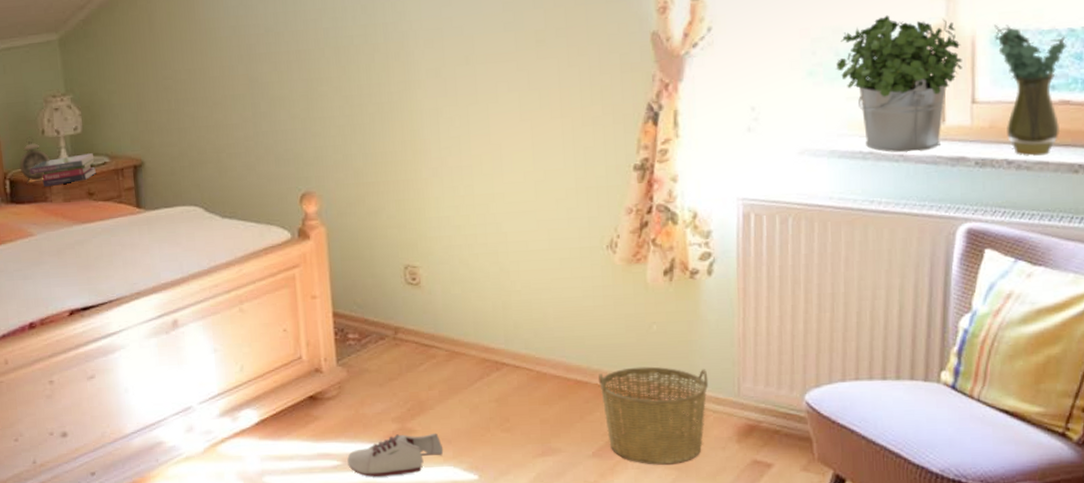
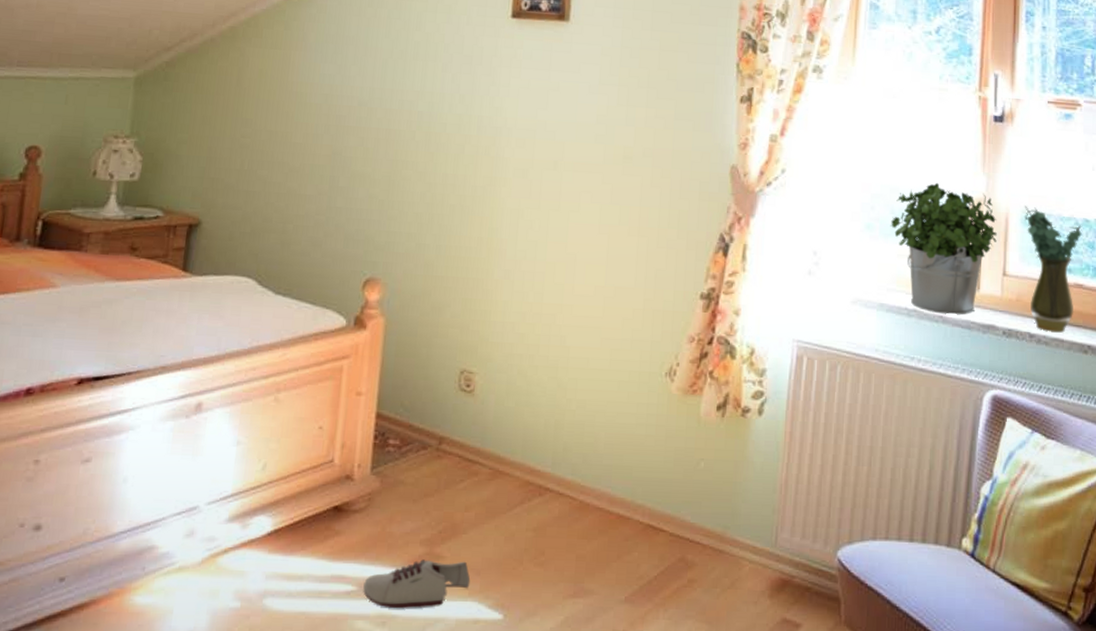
alarm clock: present [19,135,51,184] -> none [58,175,96,228]
books: present [29,153,97,186] -> none [68,203,147,234]
basket: present [599,366,709,465] -> none [641,505,748,617]

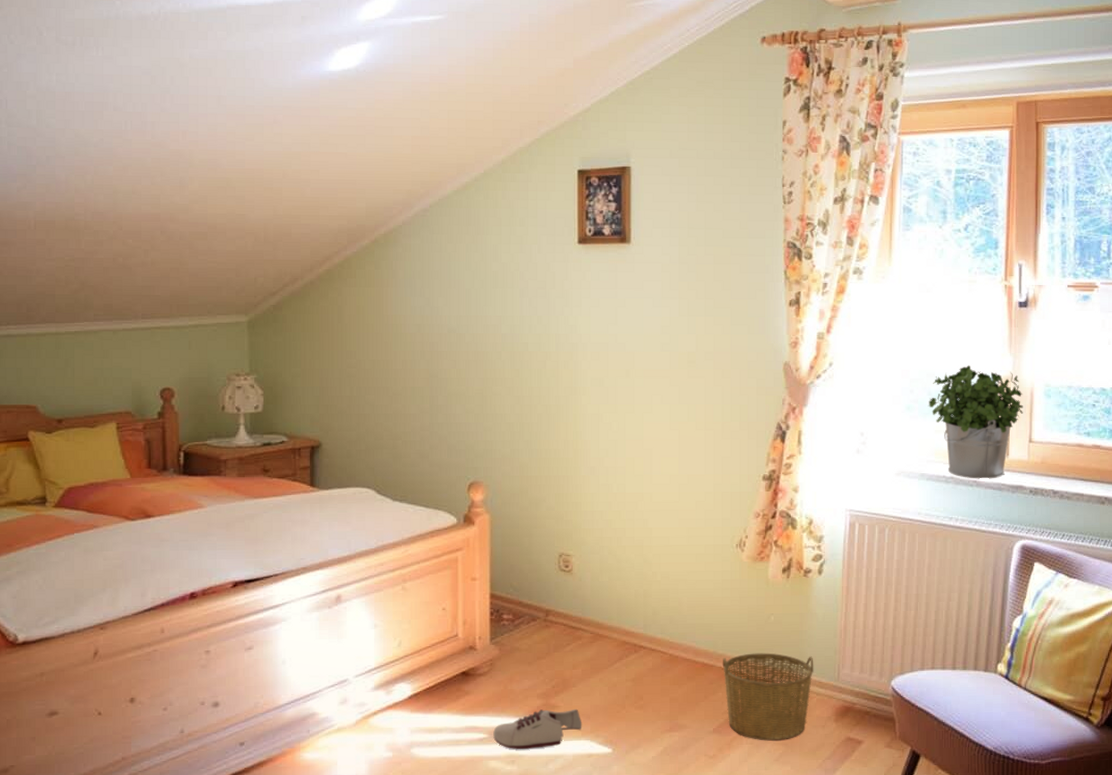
basket: none [641,505,748,617] -> present [723,653,814,741]
vase: present [1025,205,1082,334] -> none [1048,380,1099,489]

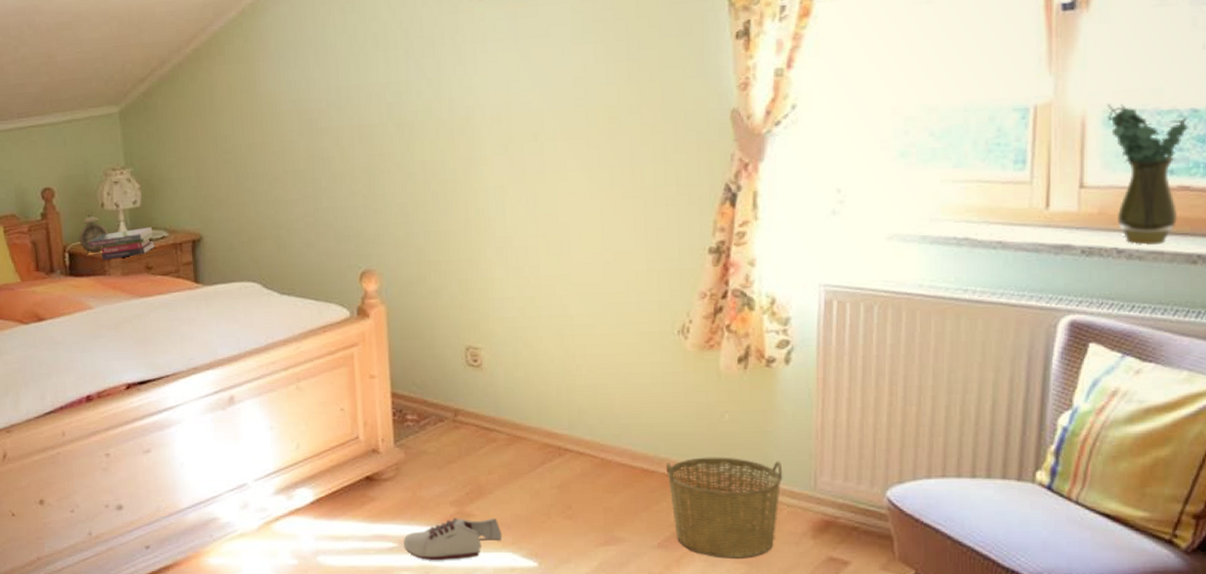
alarm clock: none [196,410,228,457] -> present [78,208,110,257]
books: none [205,432,274,460] -> present [88,227,156,260]
potted plant: present [928,365,1023,479] -> none [929,93,1070,240]
vase: none [1048,380,1099,489] -> present [1108,104,1188,246]

